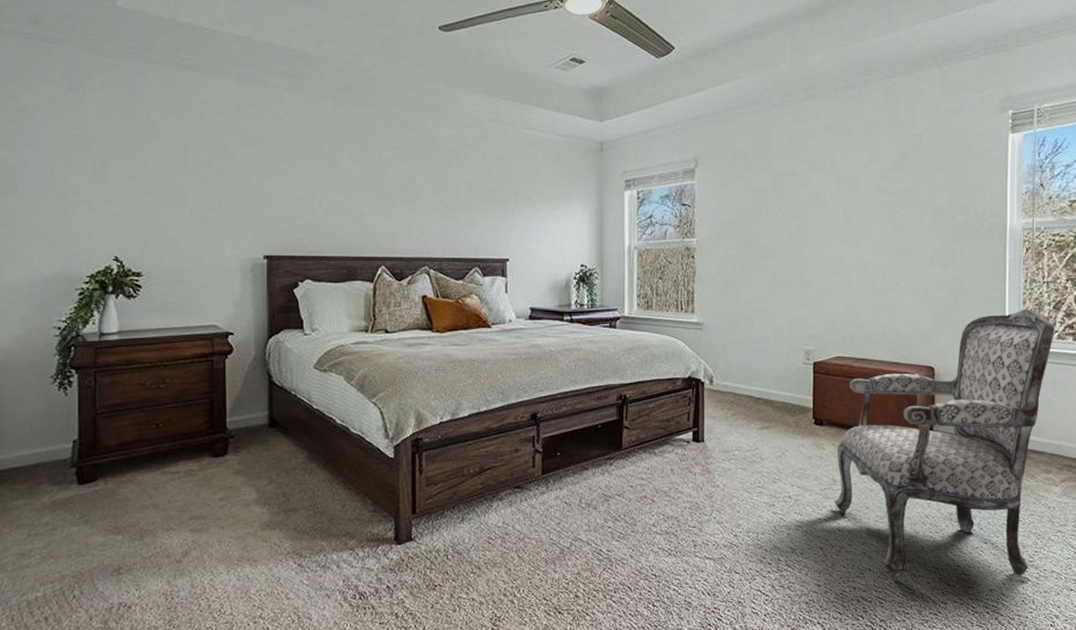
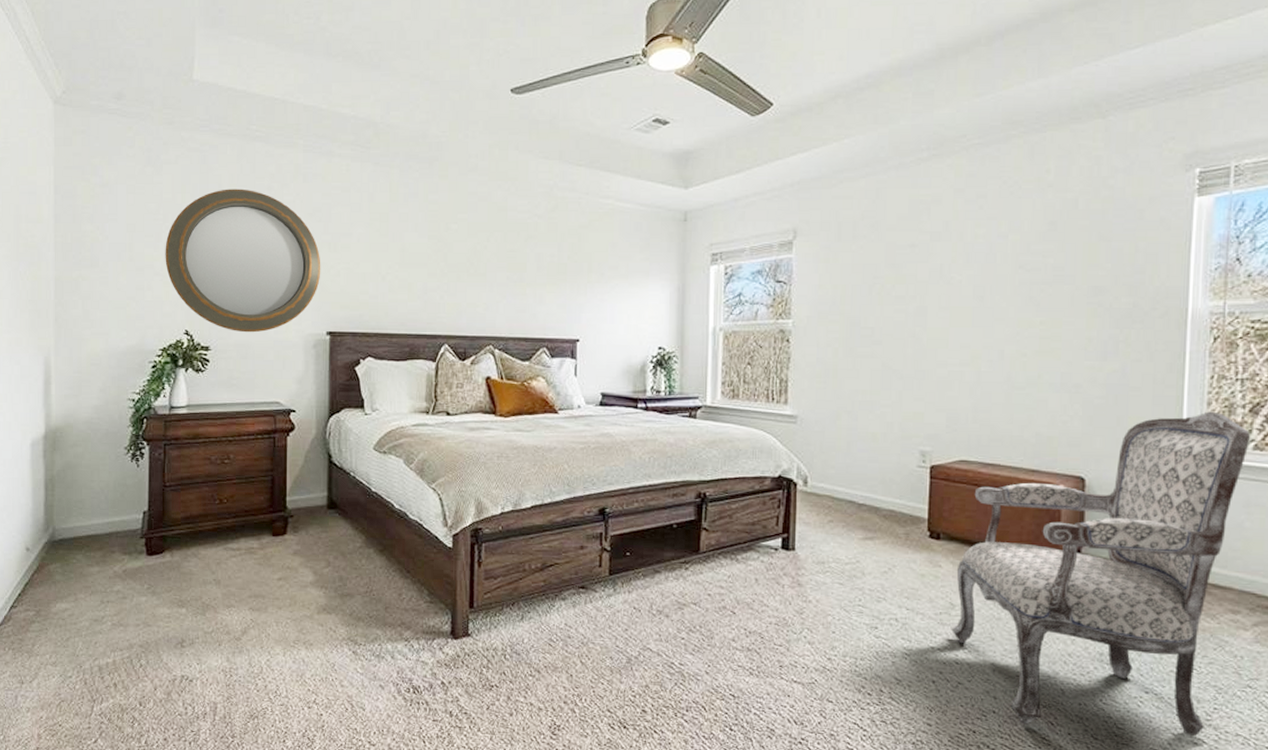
home mirror: none [90,116,257,258] -> present [165,188,321,333]

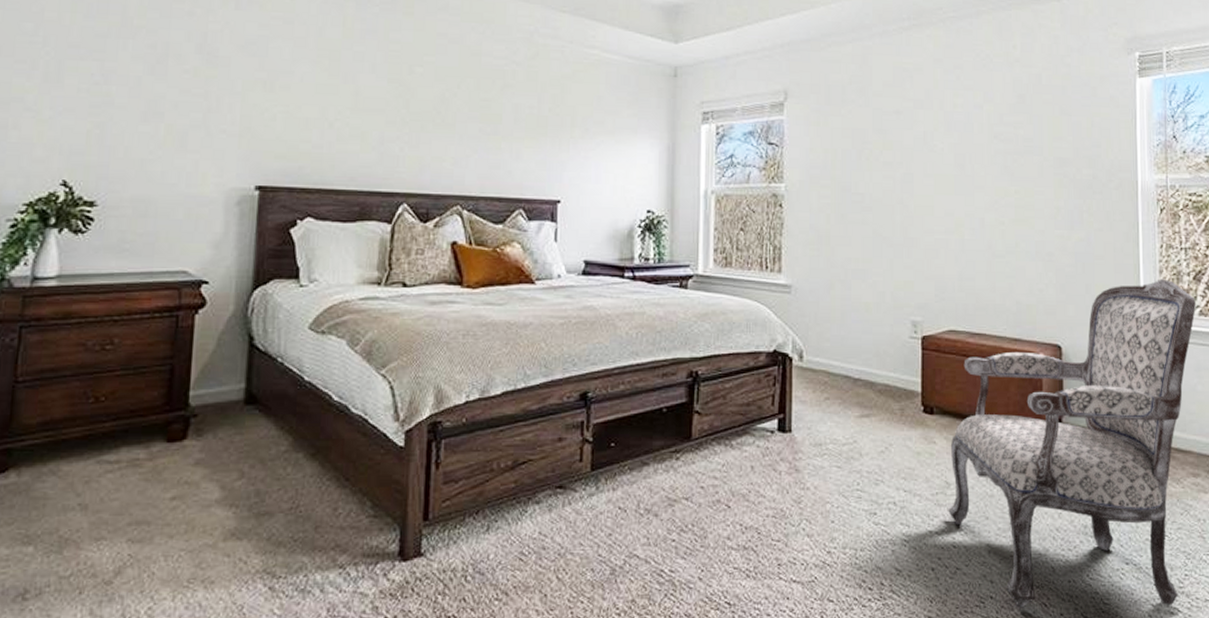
home mirror: present [165,188,321,333] -> none [41,11,253,186]

